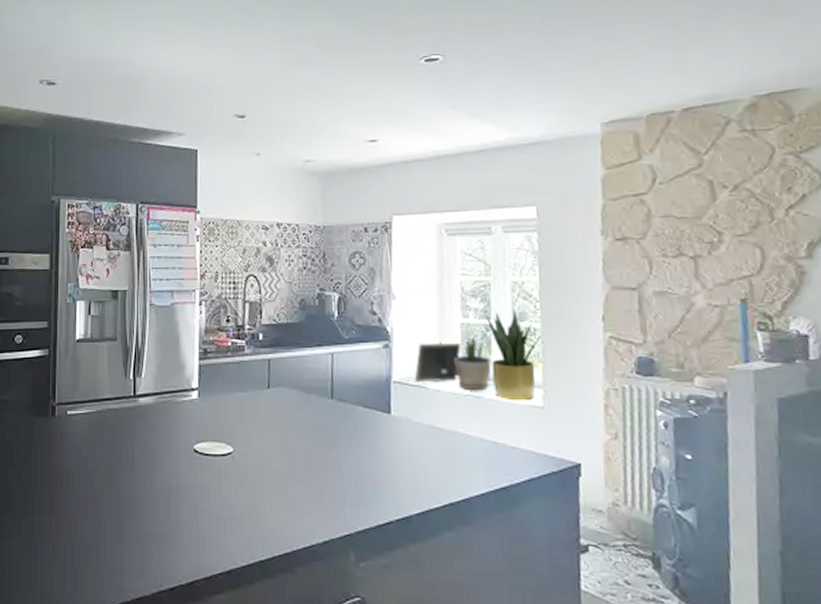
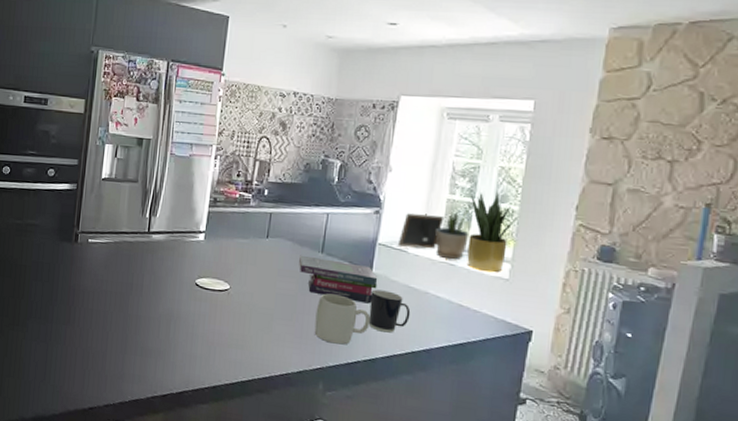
books: none [307,404,399,452] -> present [299,255,378,304]
mug: none [334,445,397,504] -> present [314,293,370,345]
mug: none [393,434,442,484] -> present [368,289,411,333]

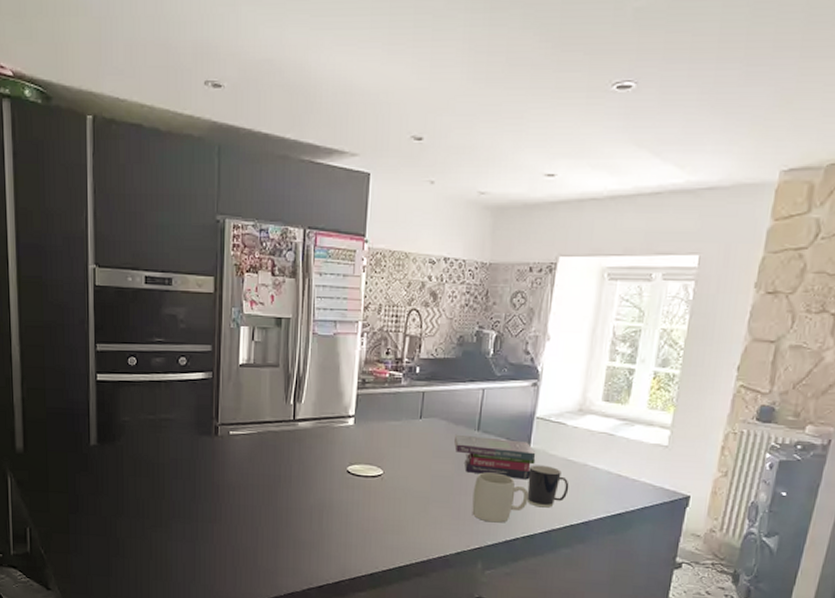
picture frame: present [397,213,445,249] -> none [556,384,604,420]
potted plant: present [435,206,472,259] -> none [594,373,632,429]
planter: present [467,191,516,273] -> none [626,356,677,440]

